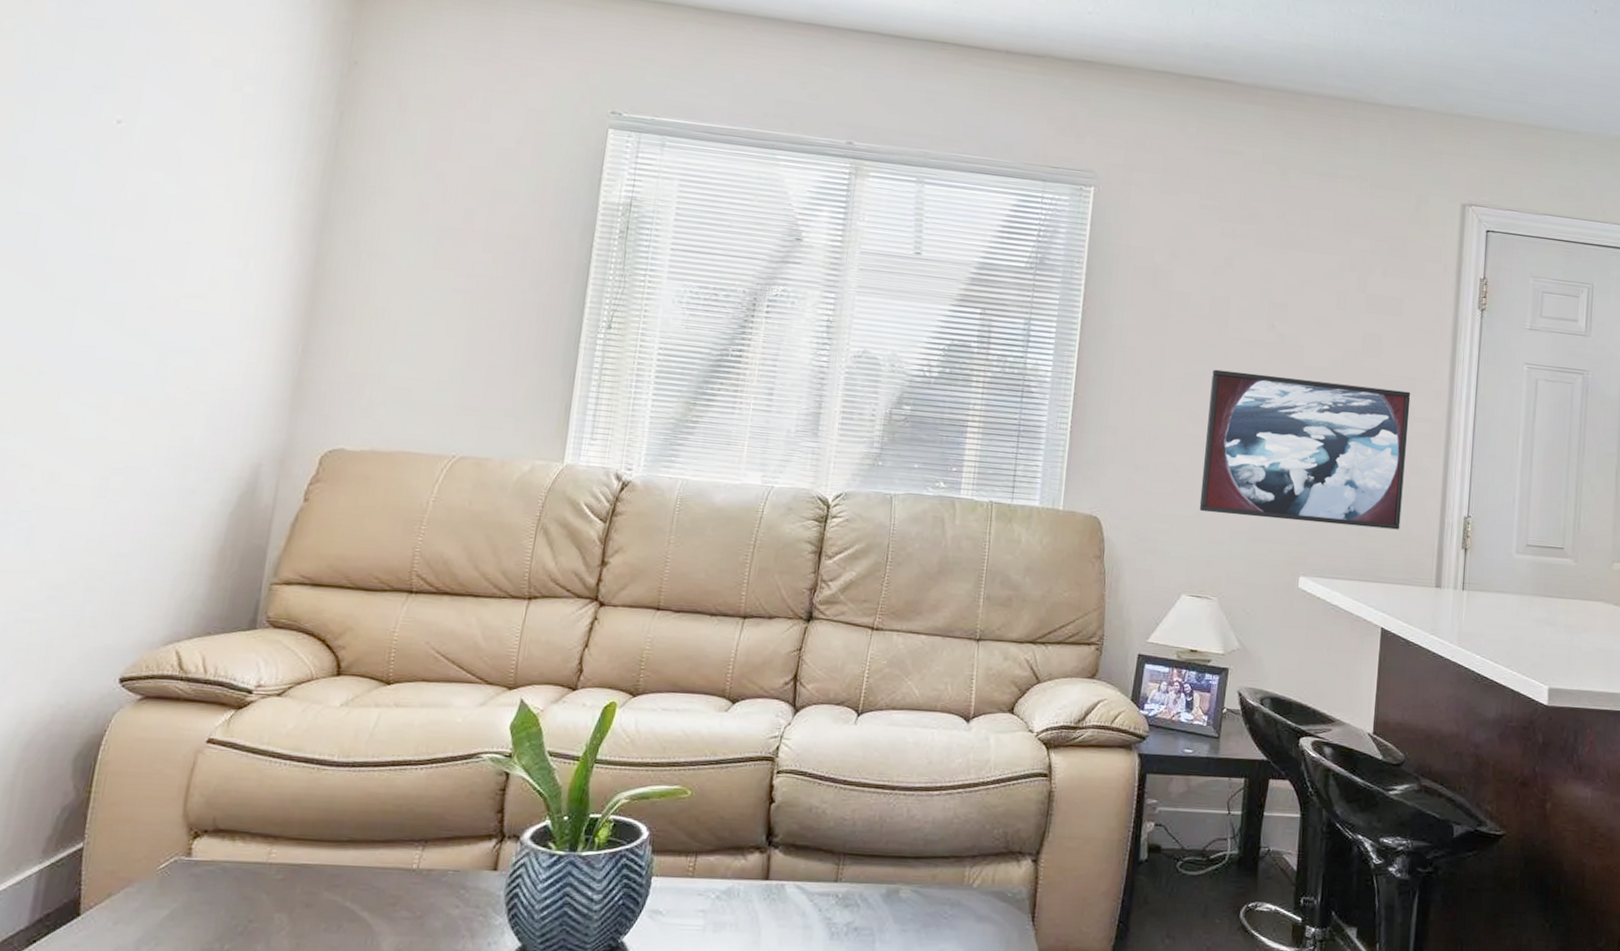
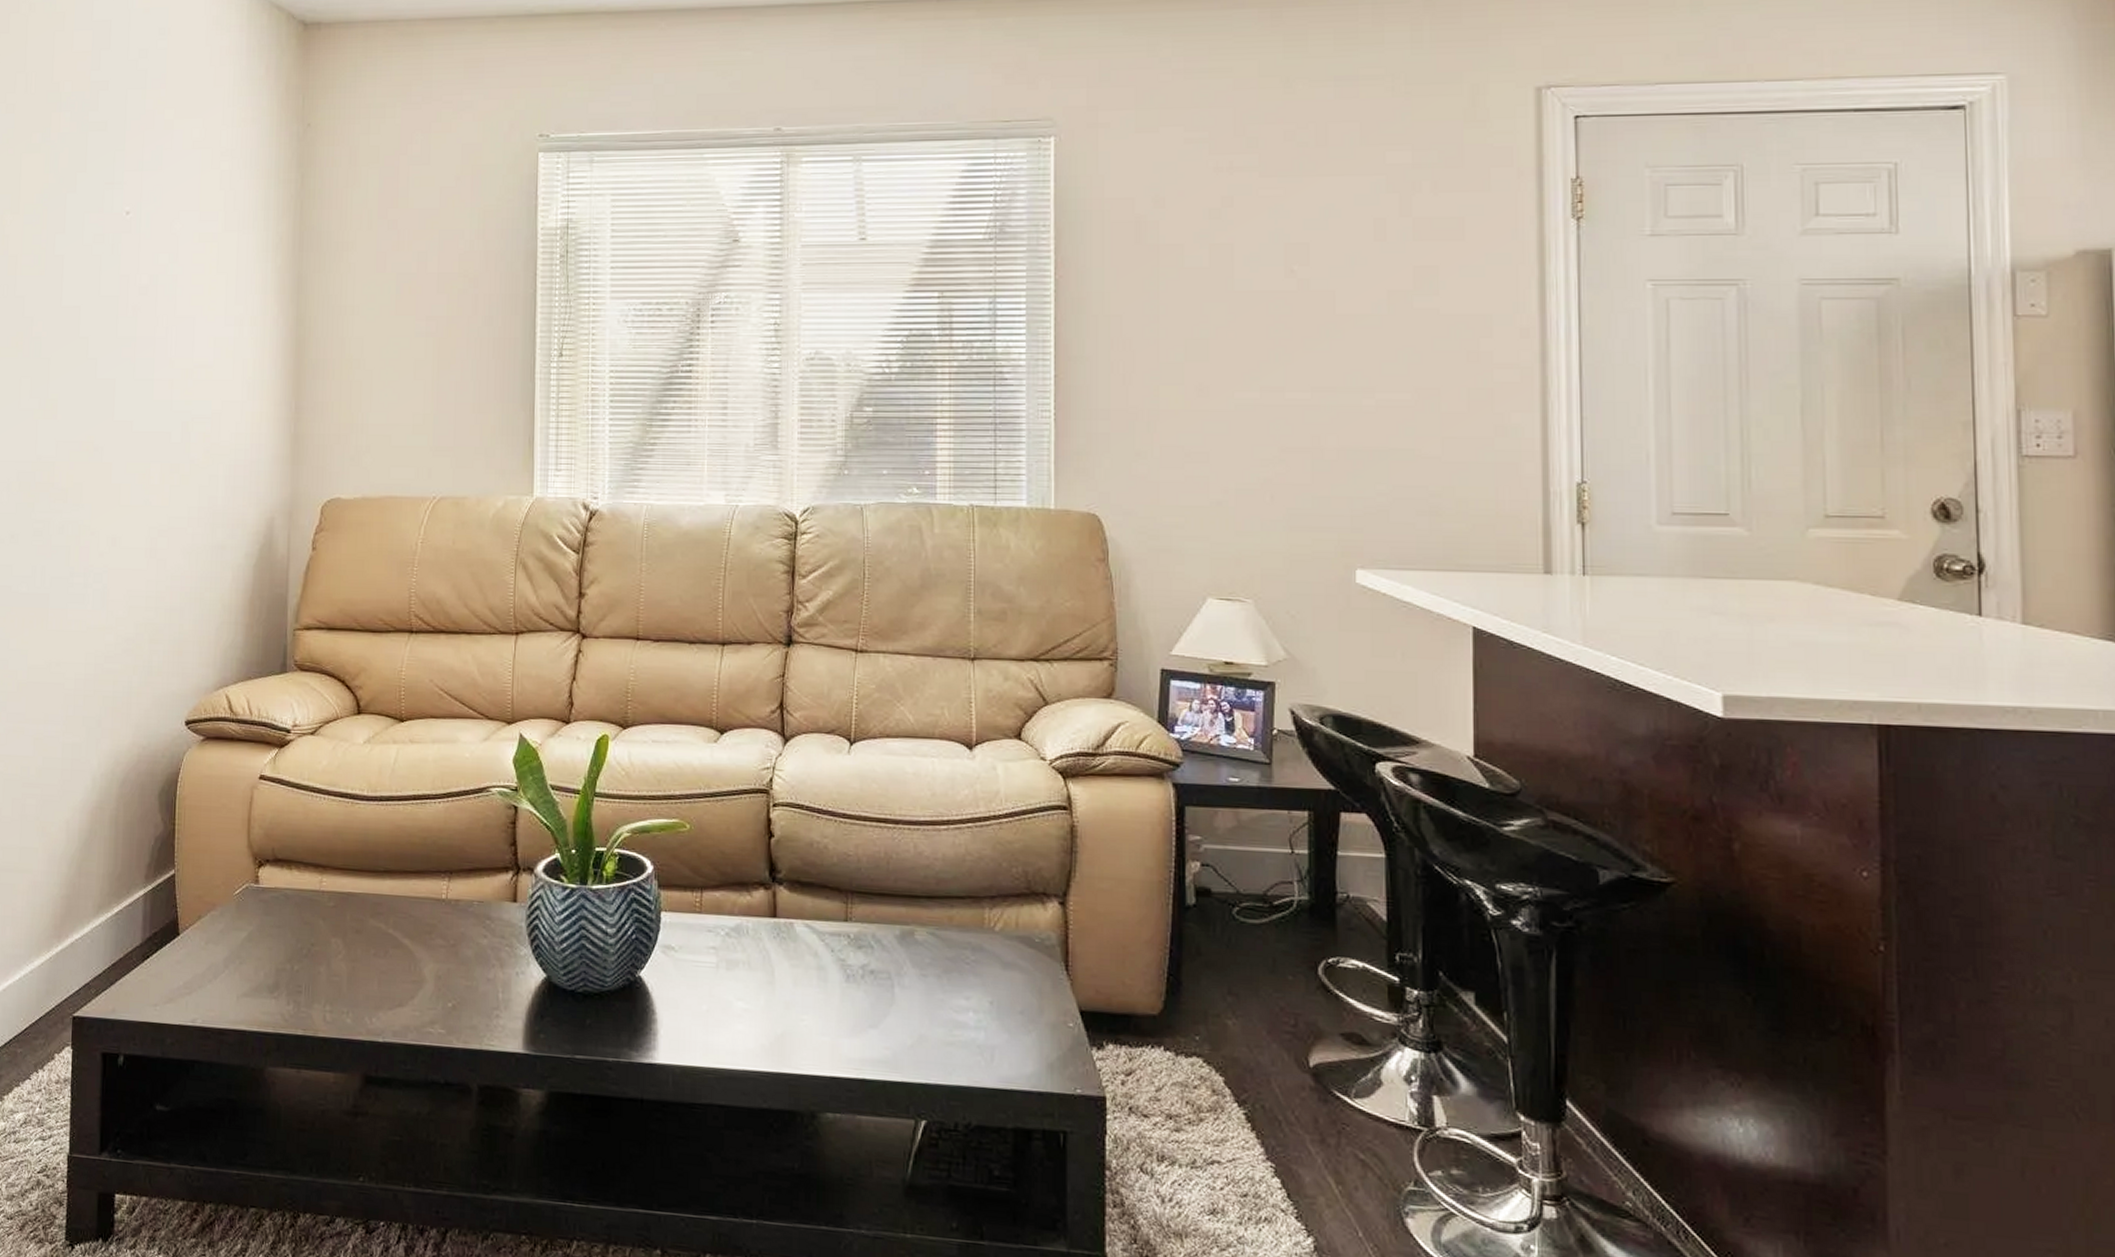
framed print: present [1199,369,1411,530] -> none [1219,331,1487,505]

